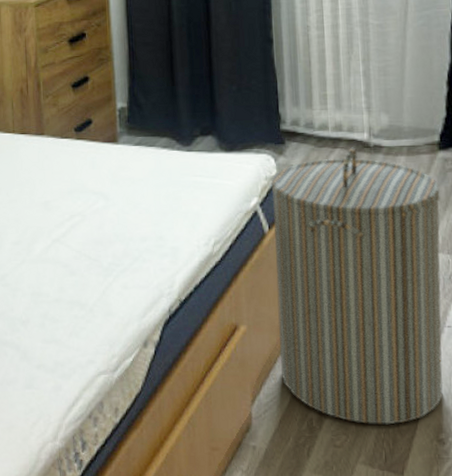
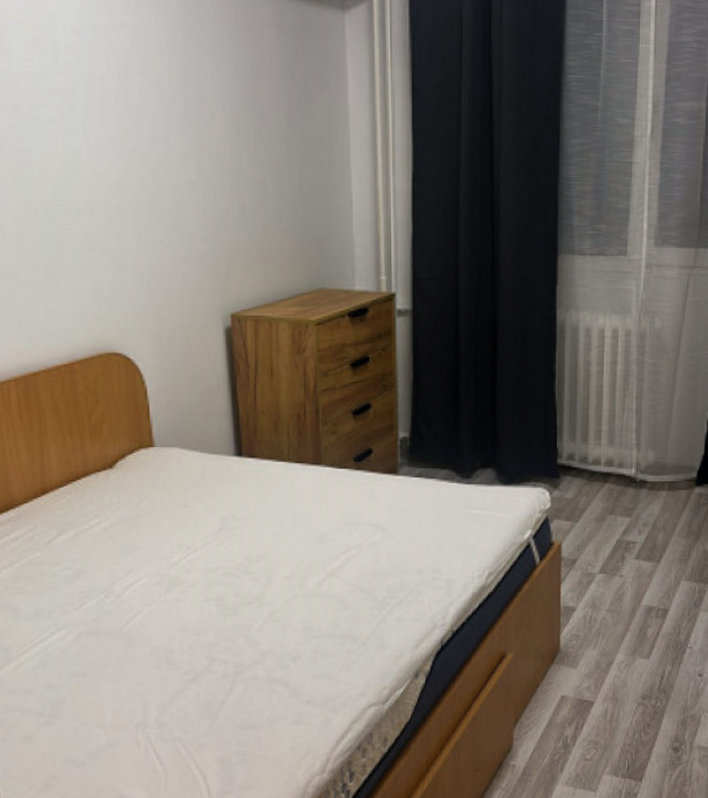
laundry hamper: present [271,147,443,425] -> none [542,482,694,738]

